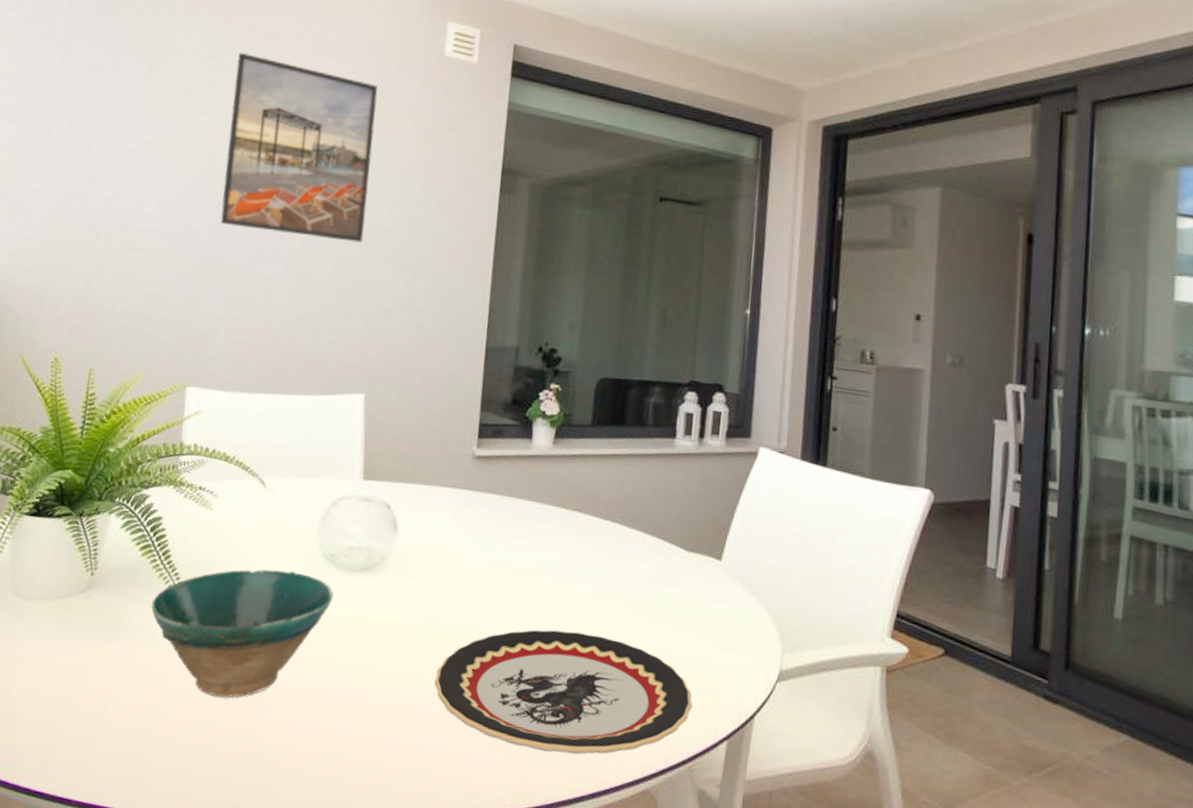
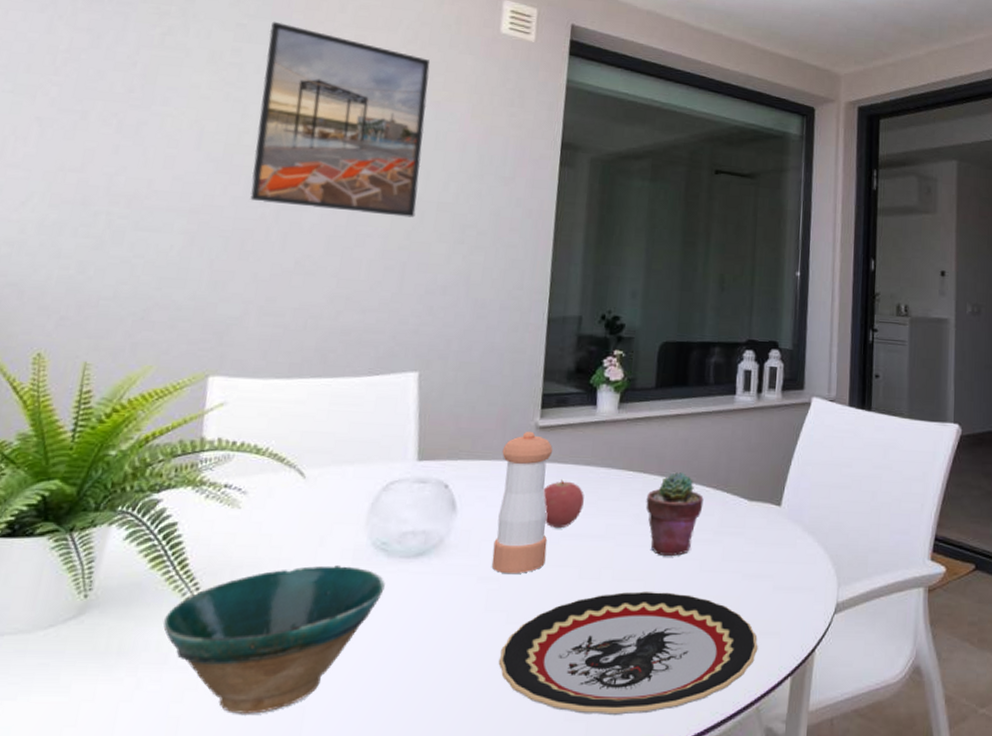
pepper shaker: none [429,459,489,599] -> present [491,431,553,573]
apple: none [478,510,518,559] -> present [543,479,584,529]
potted succulent: none [579,514,639,600] -> present [645,472,704,556]

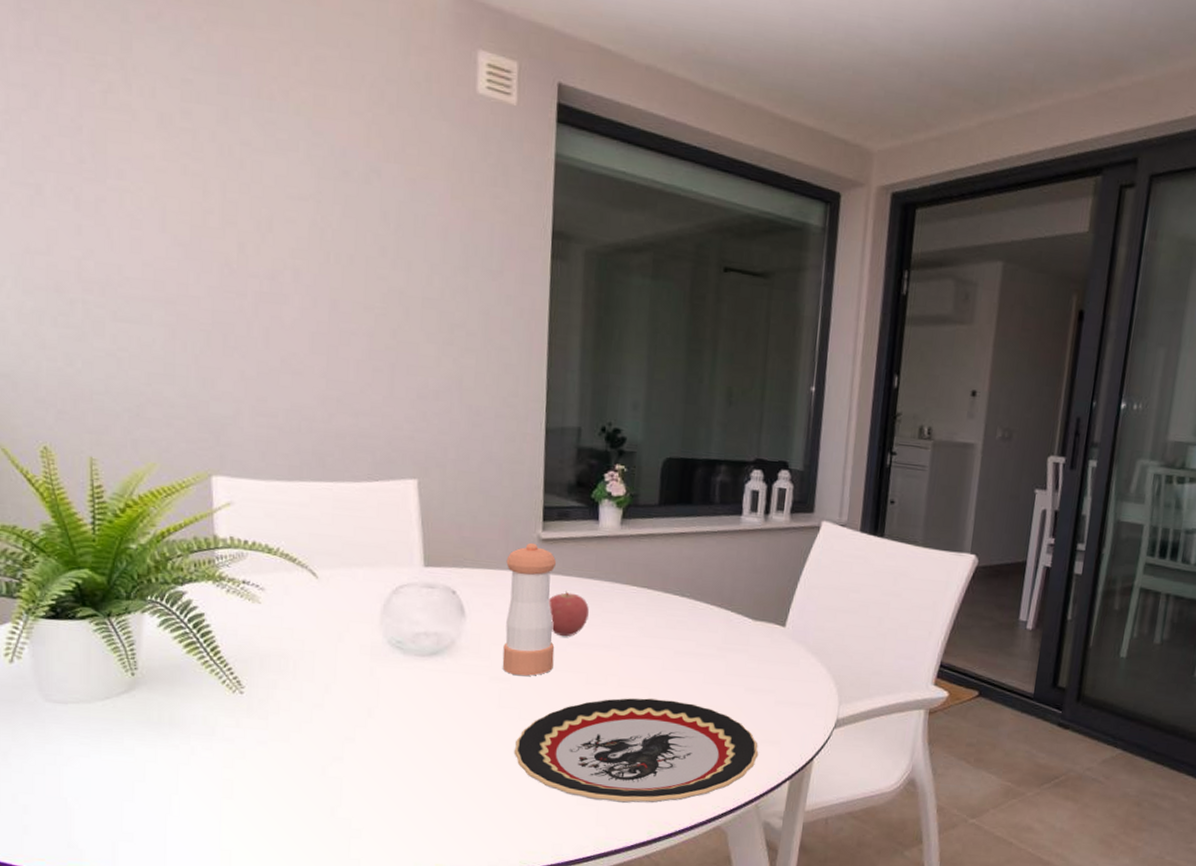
bowl: present [163,566,385,714] -> none [205,659,403,782]
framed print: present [250,21,430,218] -> none [218,76,401,314]
potted succulent: present [645,472,704,556] -> none [650,589,708,668]

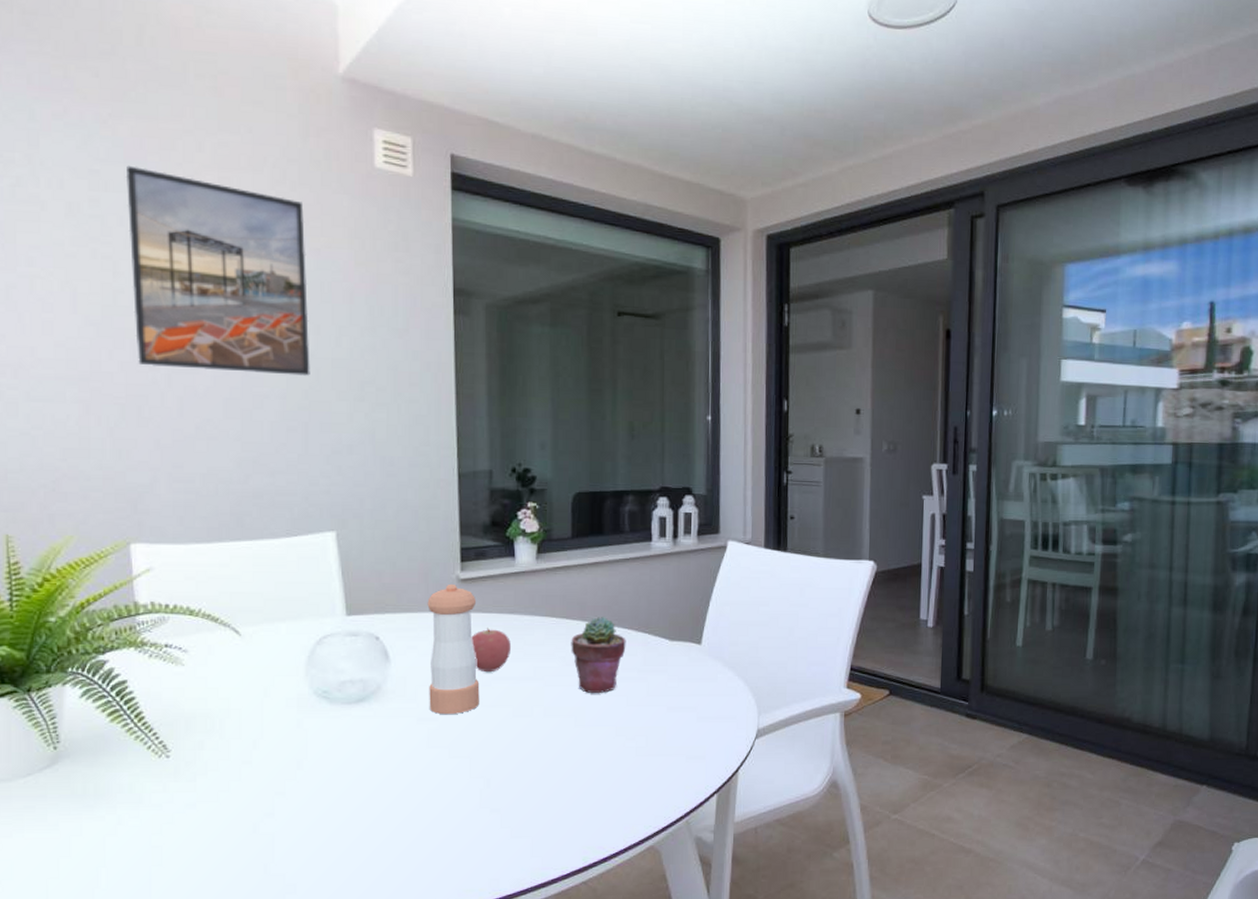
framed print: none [218,76,401,314] -> present [125,165,310,376]
plate: present [514,698,759,804] -> none [445,726,685,832]
potted succulent: none [650,589,708,668] -> present [571,617,626,693]

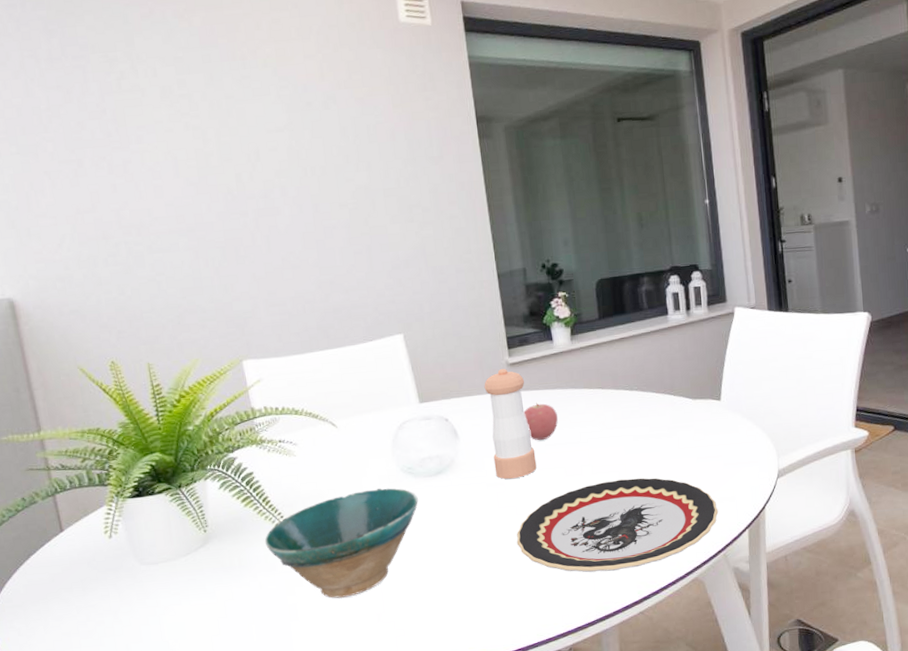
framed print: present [125,165,310,376] -> none [203,49,367,214]
bowl: none [131,713,331,842] -> present [264,488,419,598]
plate: none [445,726,685,832] -> present [516,478,719,573]
potted succulent: present [571,617,626,693] -> none [608,384,656,451]

